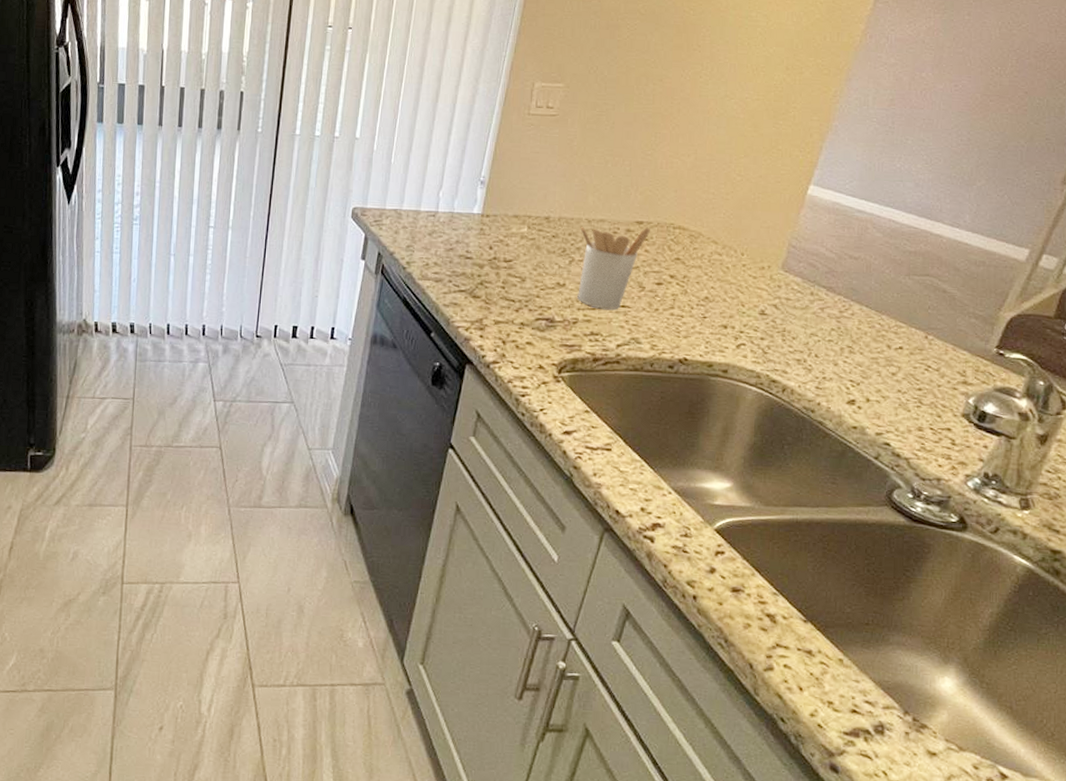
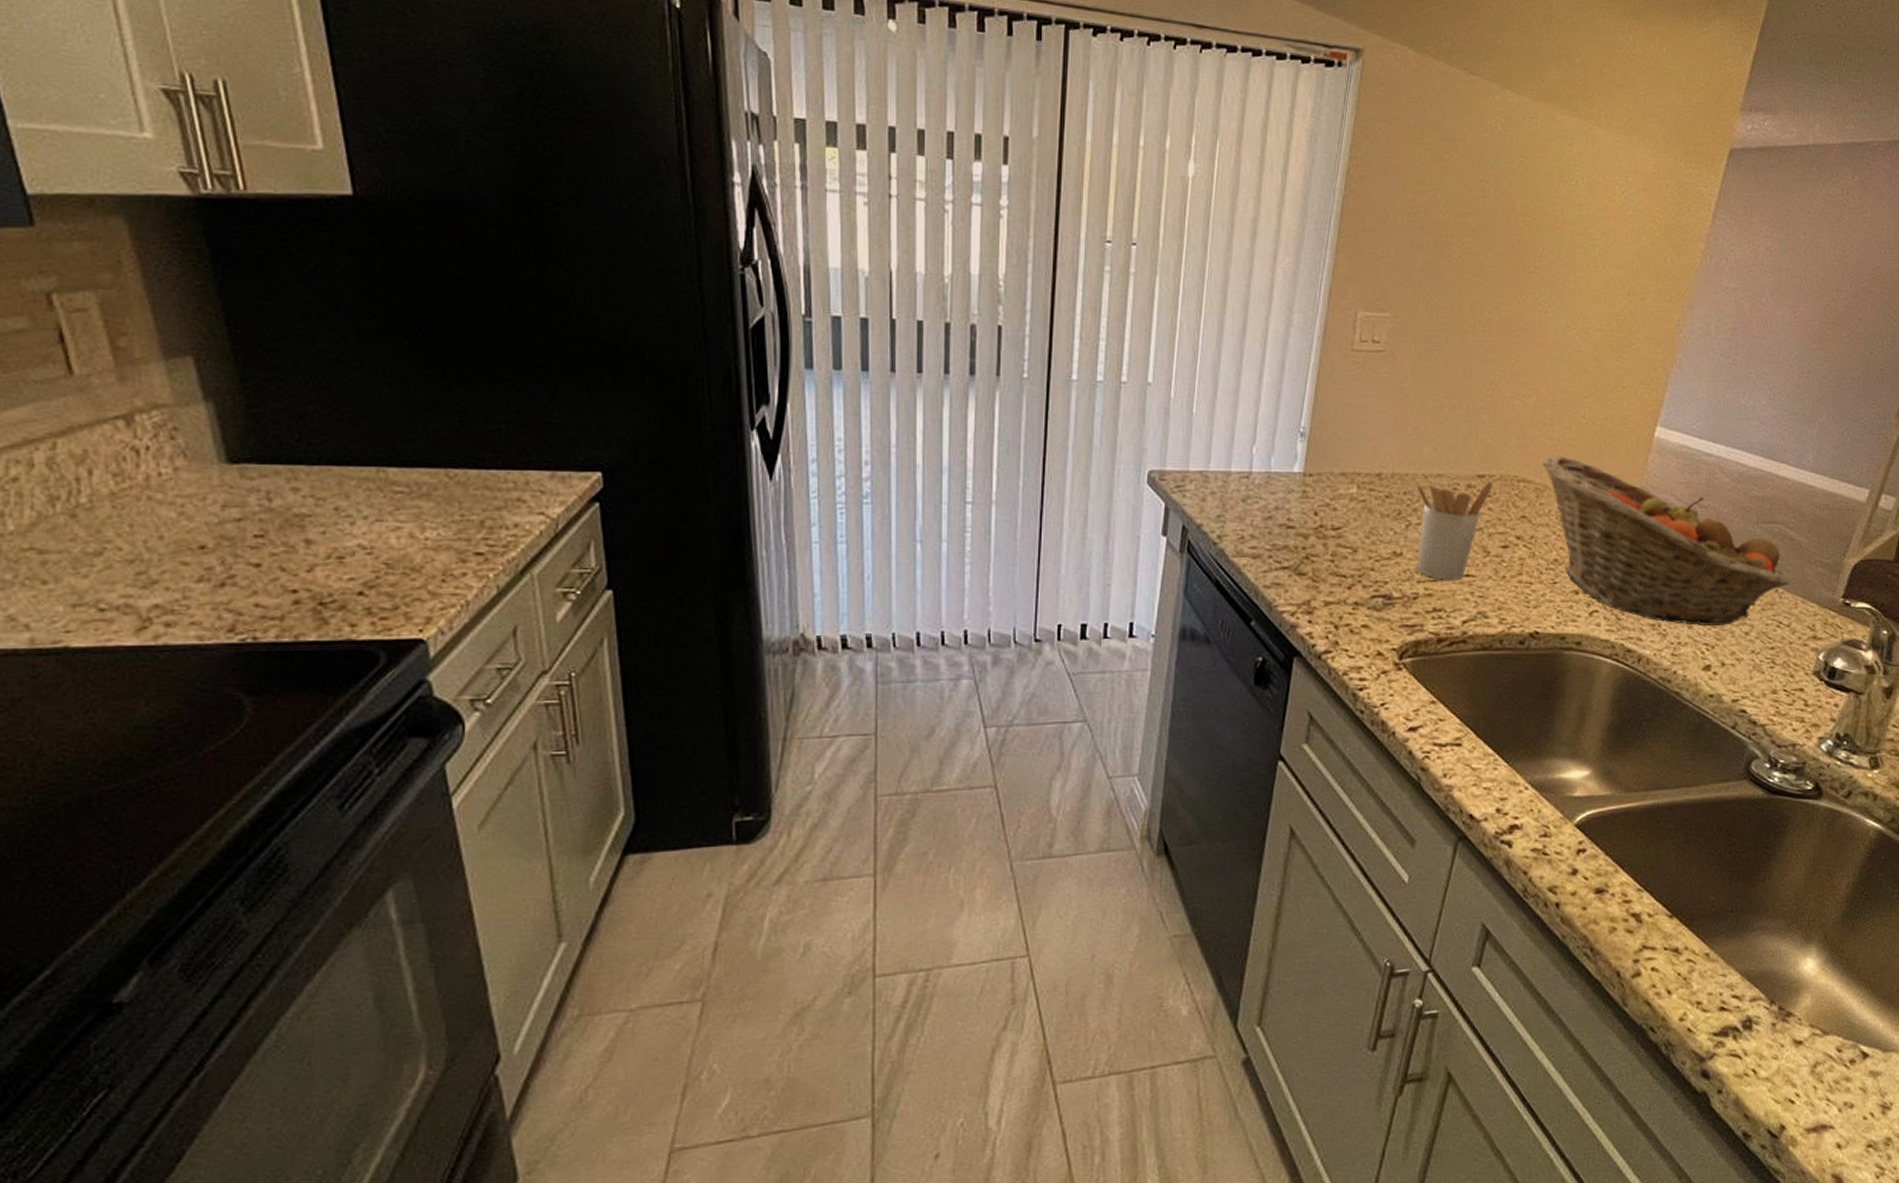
fruit basket: none [697,207,941,365] -> present [1542,455,1790,627]

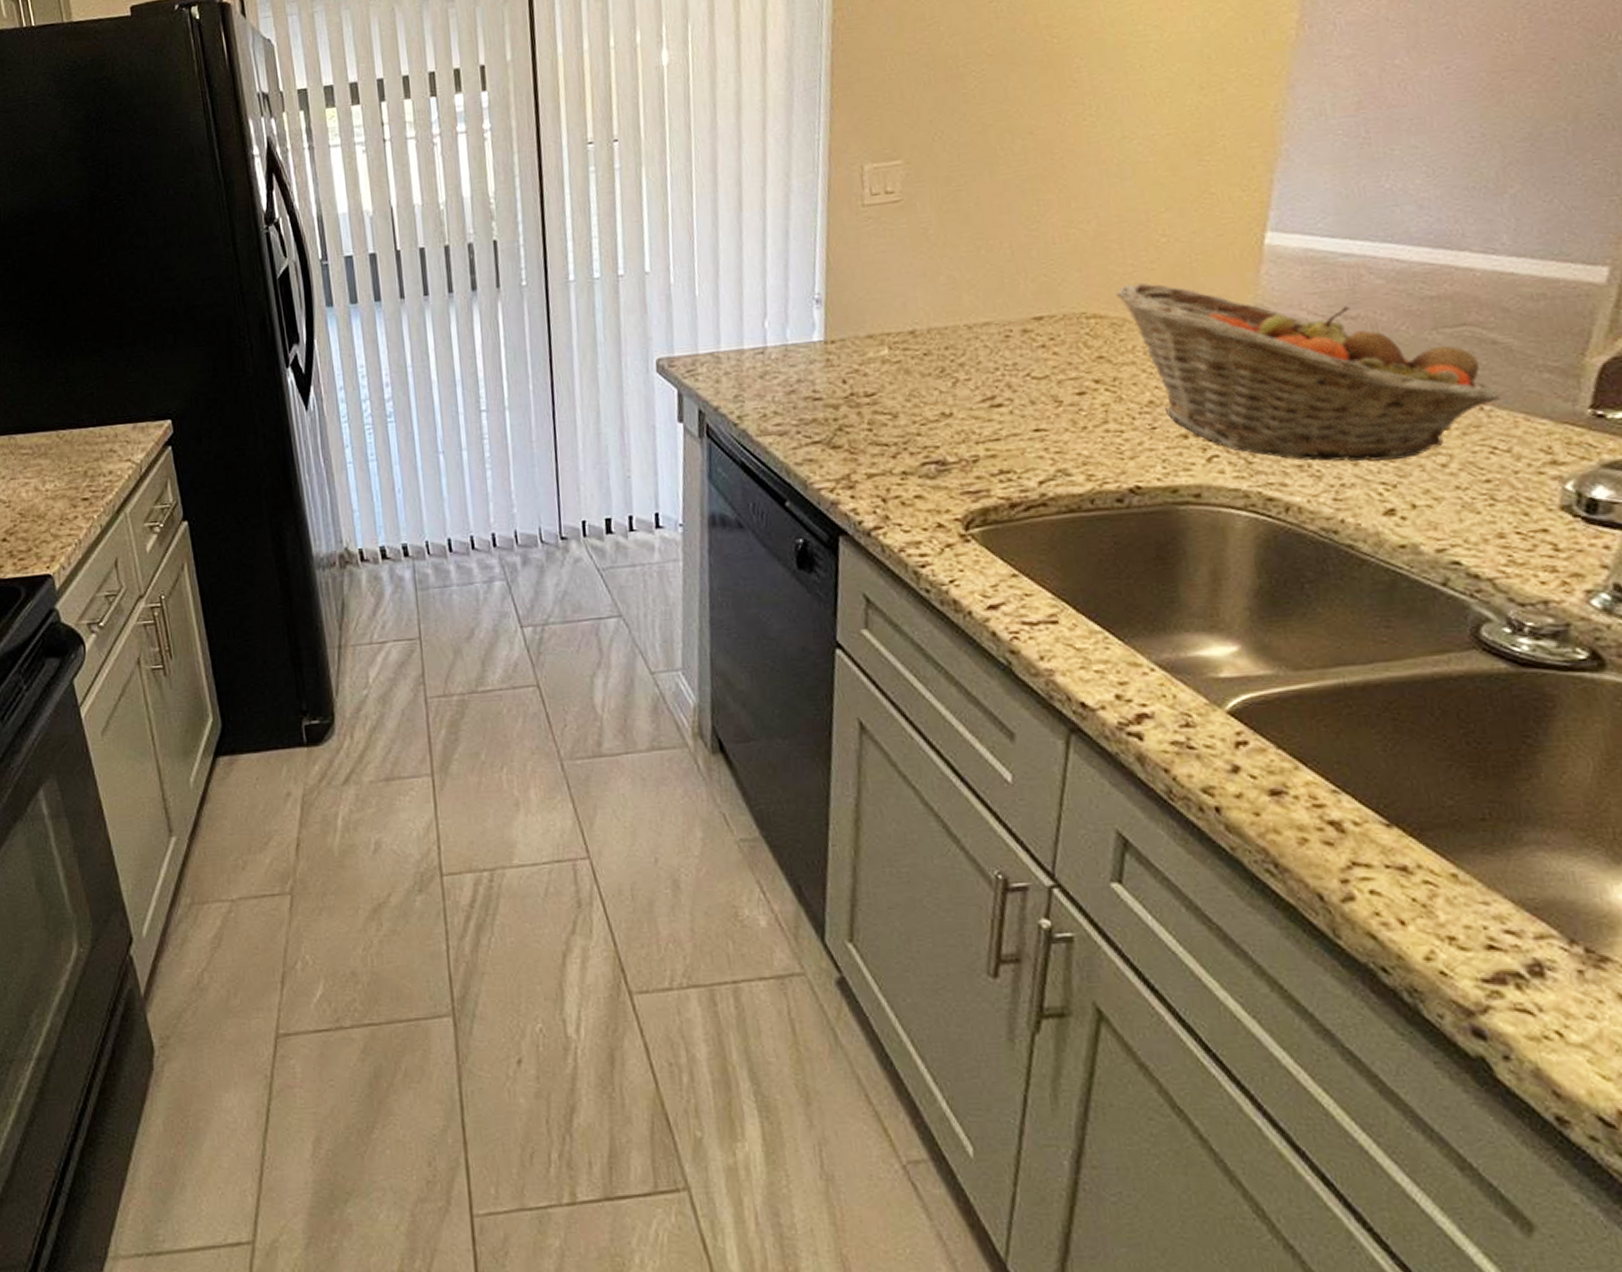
utensil holder: present [1416,481,1493,580] -> none [959,322,1055,438]

